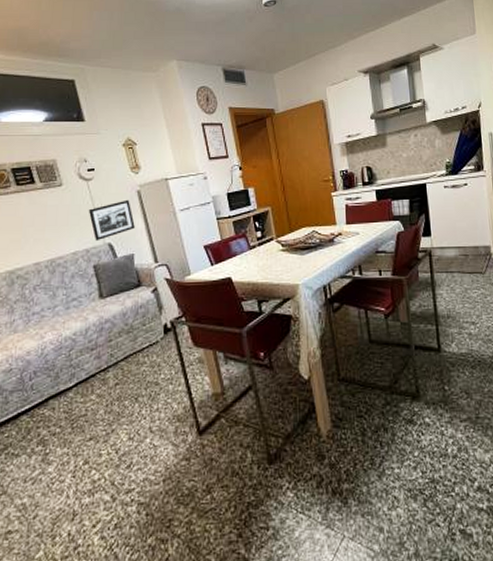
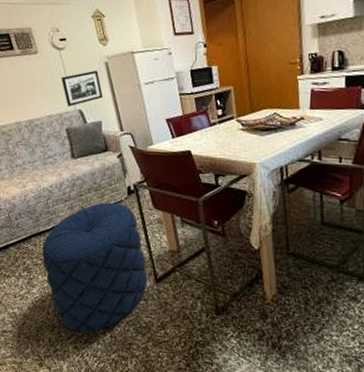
pouf: none [61,344,189,517] -> present [42,202,148,334]

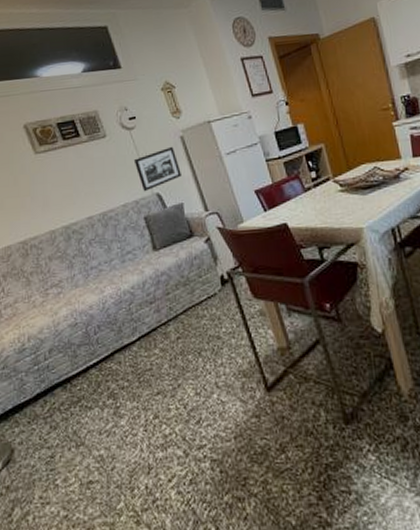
pouf: present [42,202,148,334] -> none [128,297,257,472]

